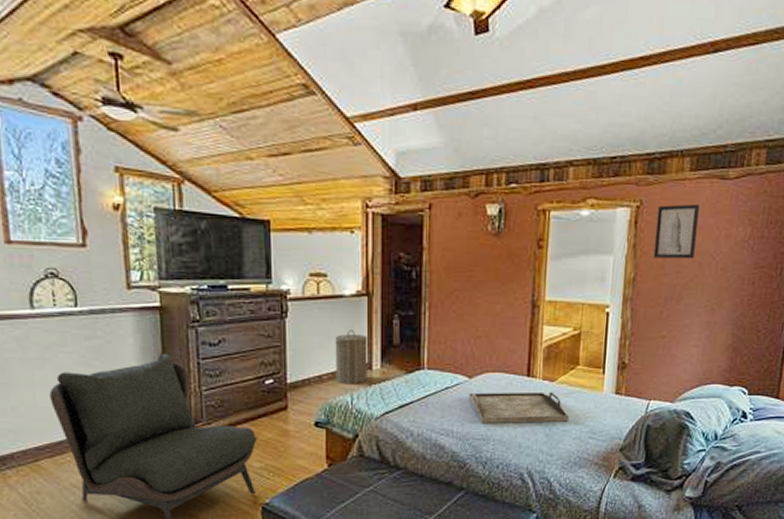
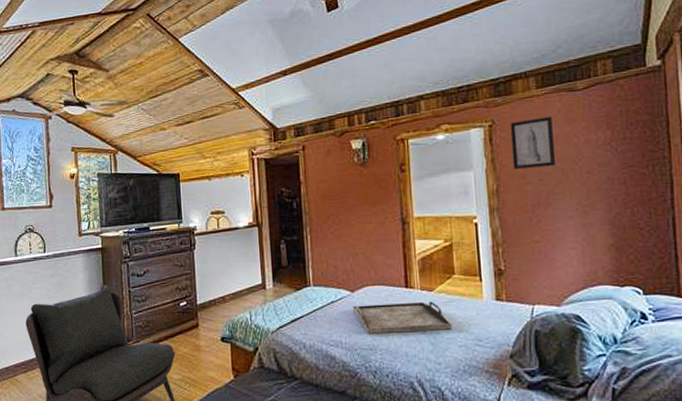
laundry hamper: present [335,330,367,385] -> none [234,256,263,303]

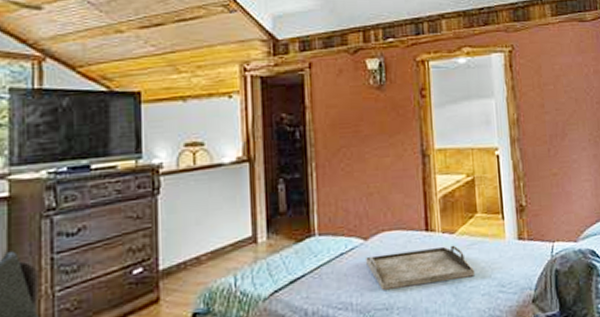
wall art: present [510,116,555,169] -> none [528,44,570,98]

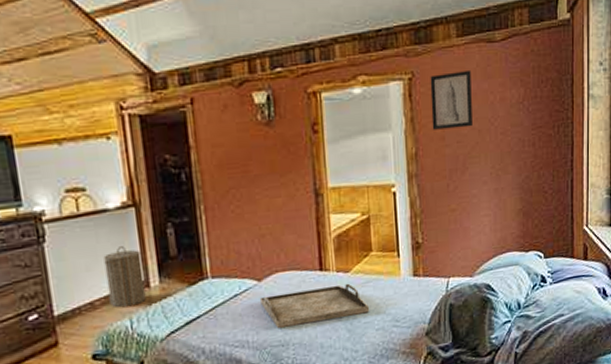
laundry hamper: none [214,200,252,264] -> present [103,246,146,308]
wall art: none [528,44,570,98] -> present [430,69,473,130]

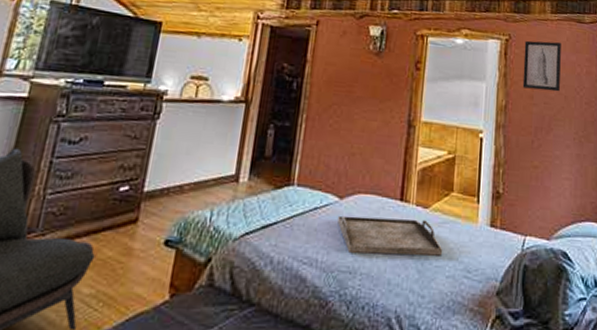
laundry hamper: present [103,246,146,308] -> none [197,137,239,198]

